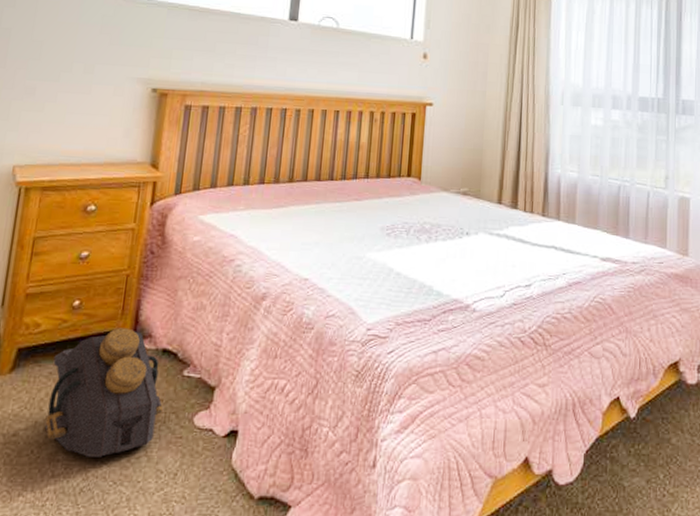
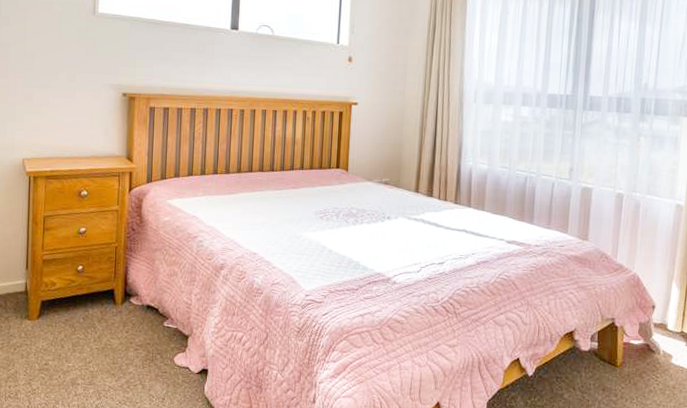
backpack: present [44,328,163,457] -> none [66,288,150,383]

